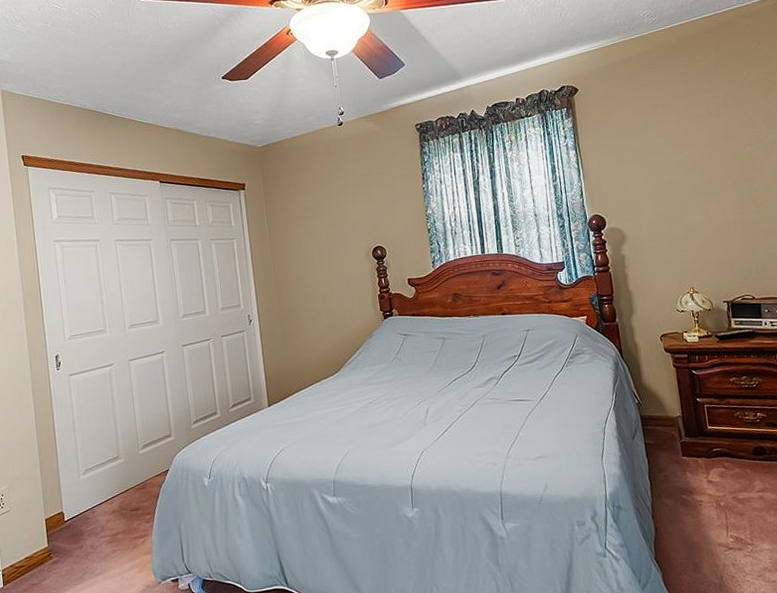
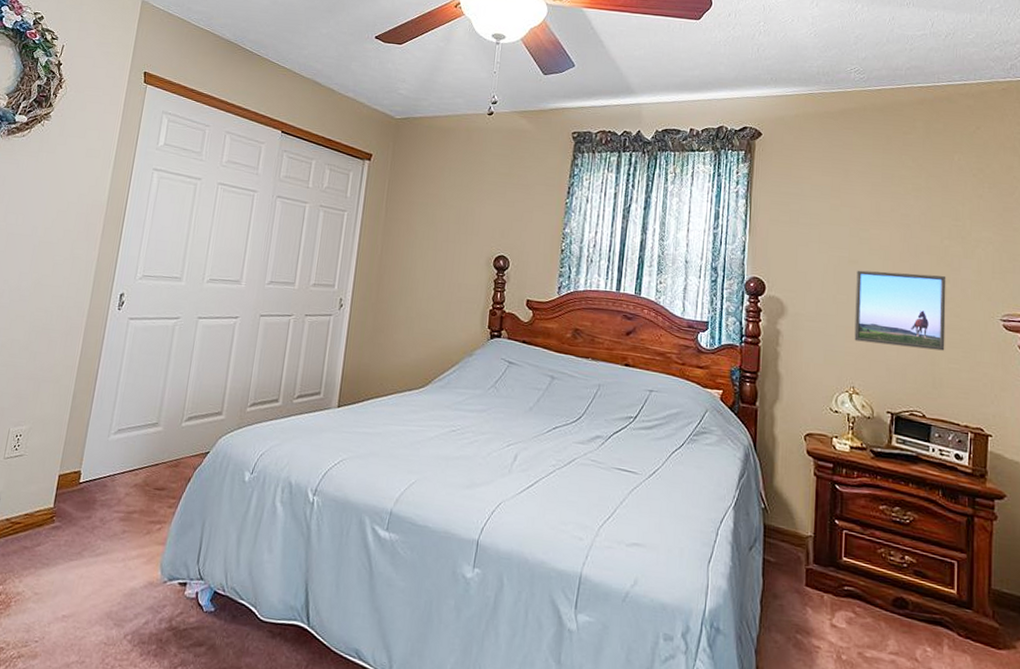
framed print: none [679,178,762,249] -> present [854,270,946,351]

